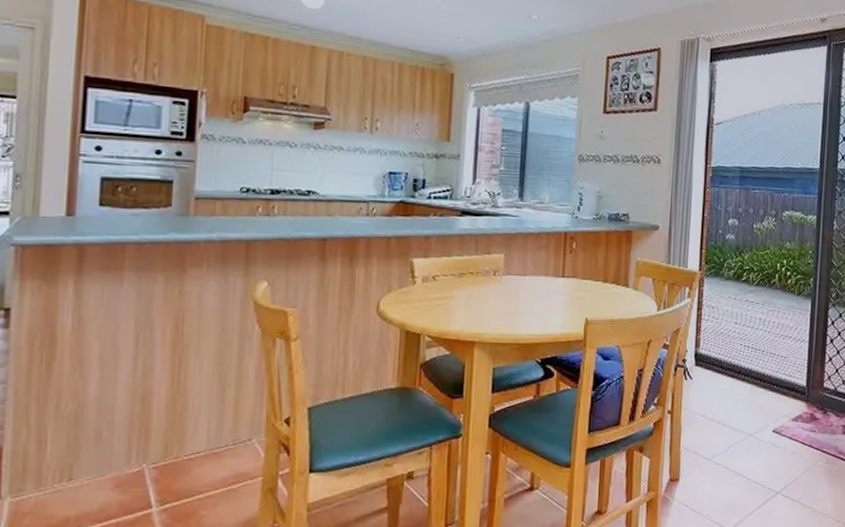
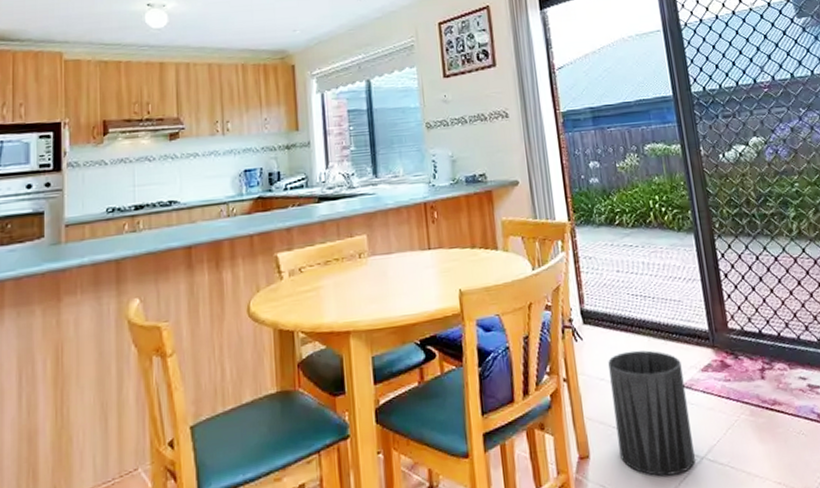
trash can: none [706,395,776,504] -> present [608,350,695,476]

